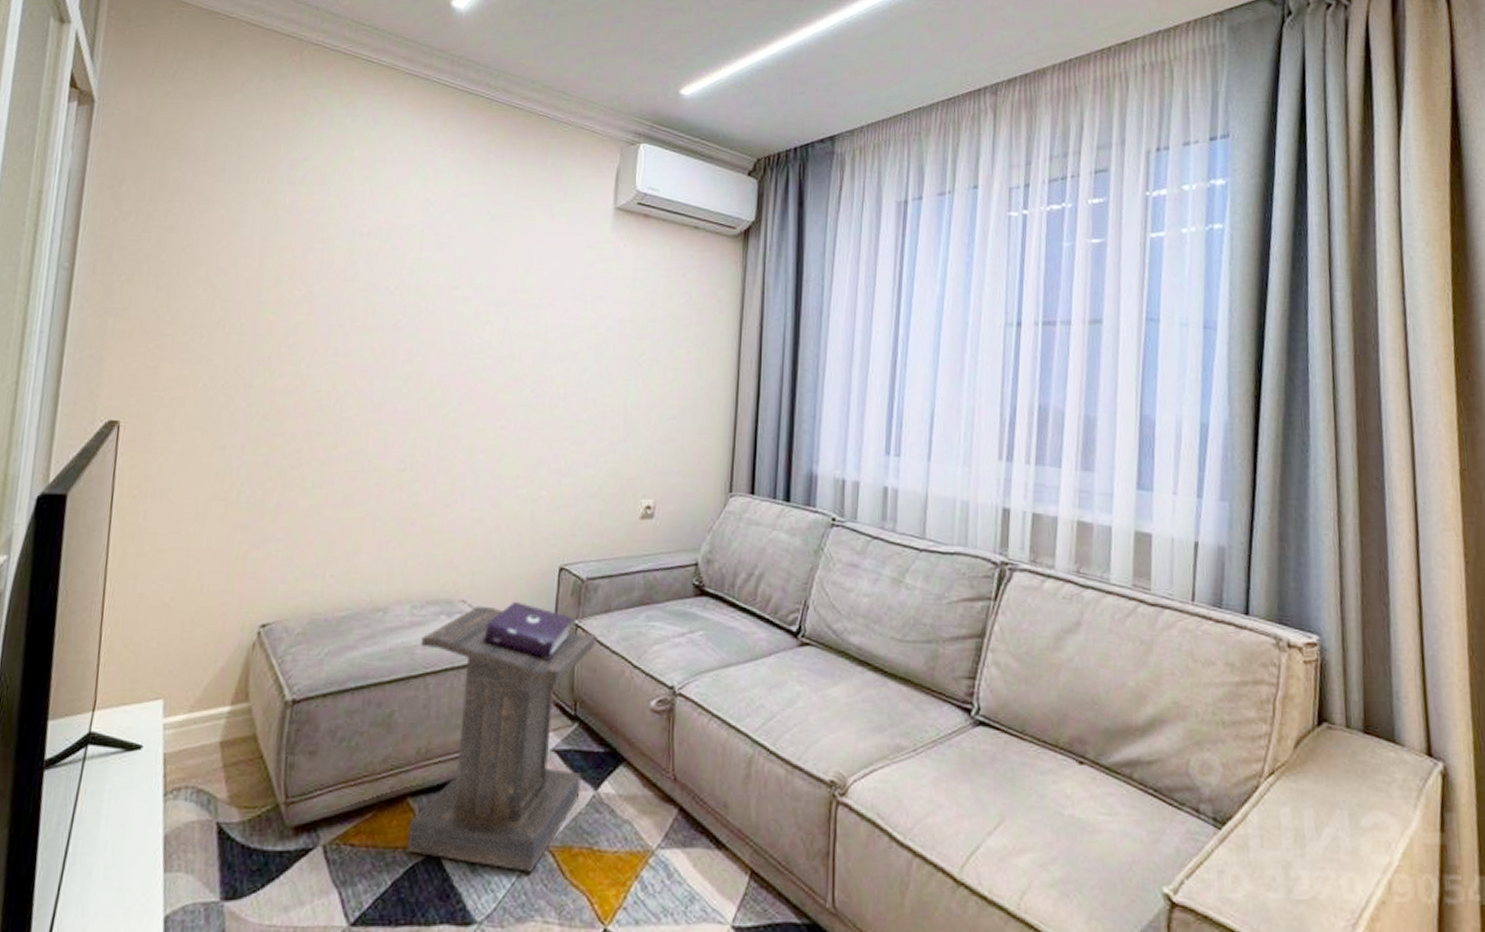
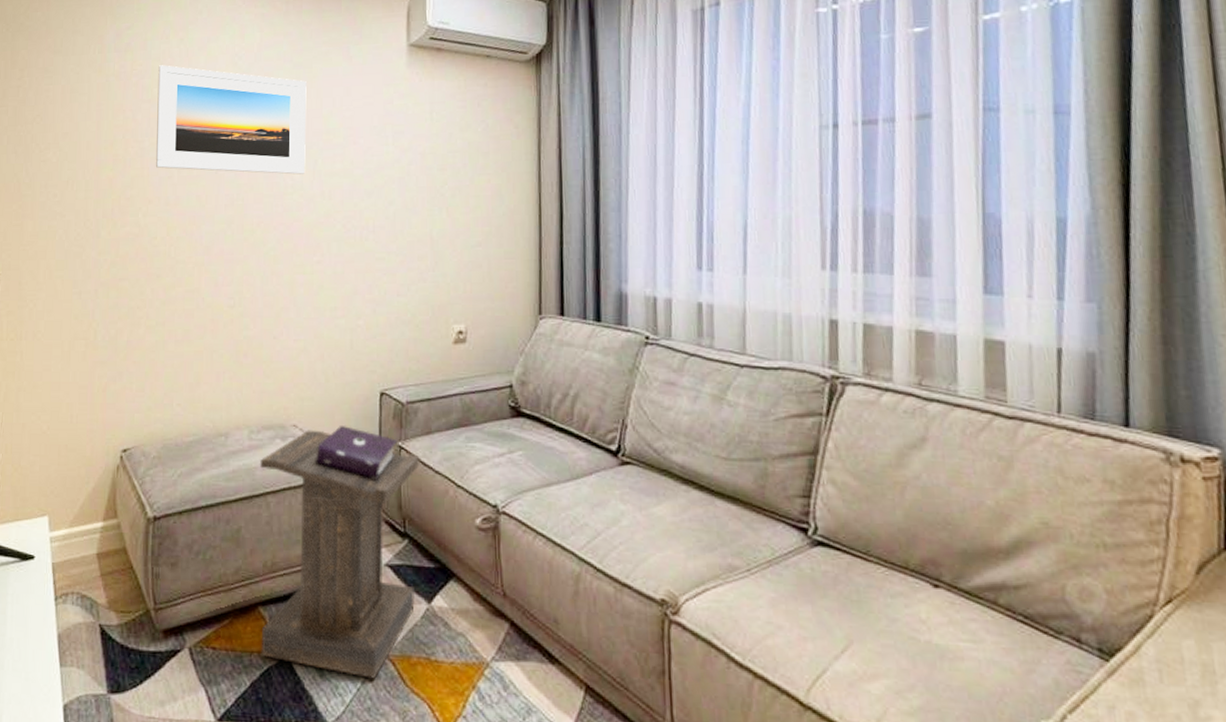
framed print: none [325,203,503,333] -> present [155,65,307,175]

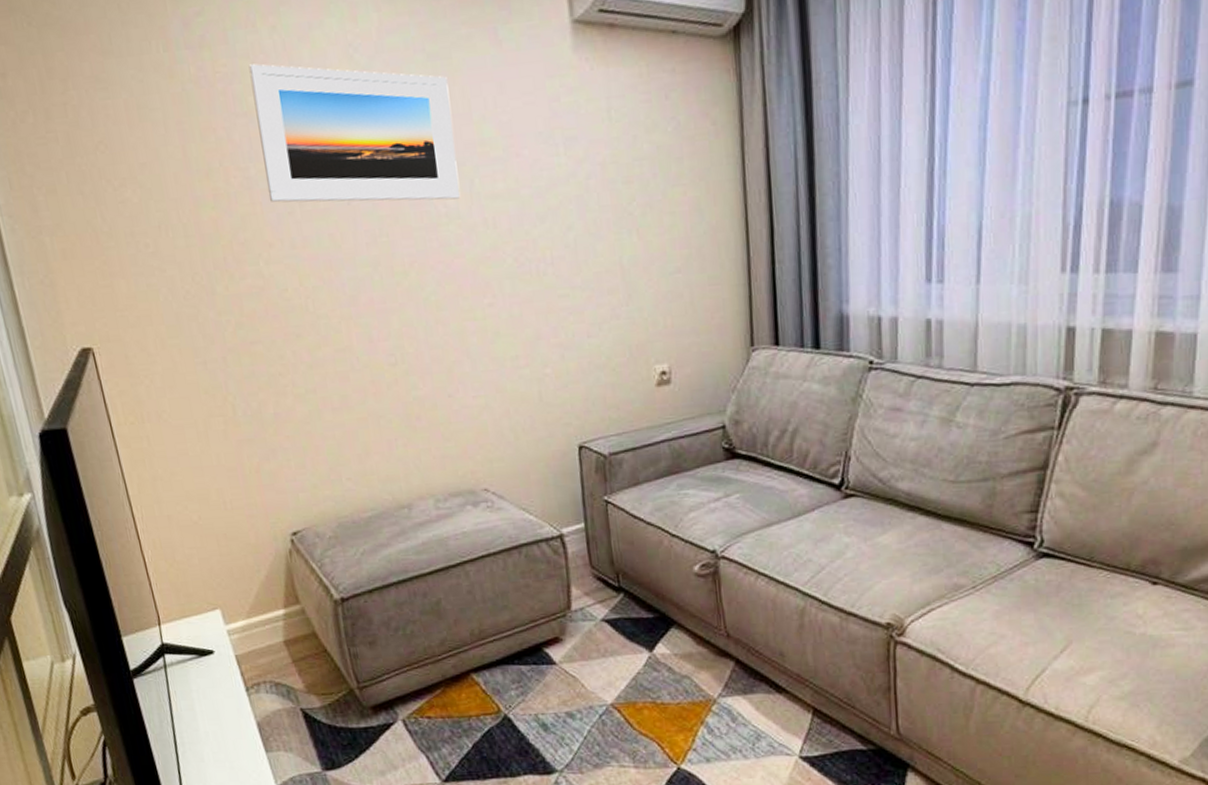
lectern: present [259,425,420,679] -> none [451,484,636,727]

